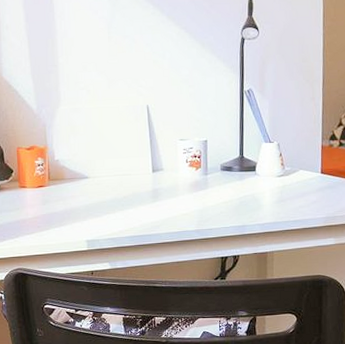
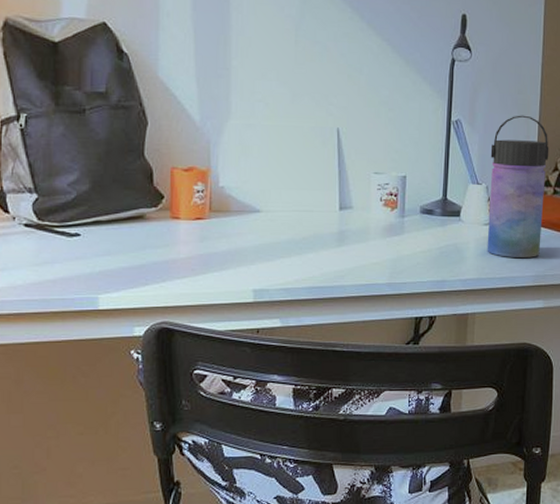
water bottle: none [280,80,334,203] -> present [487,115,549,258]

